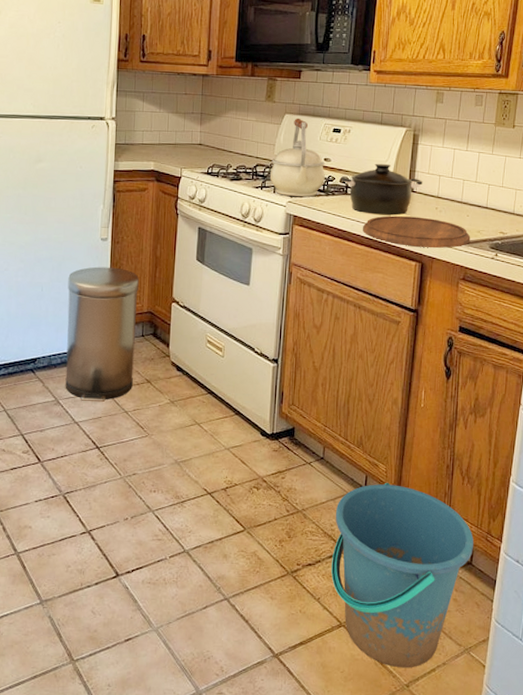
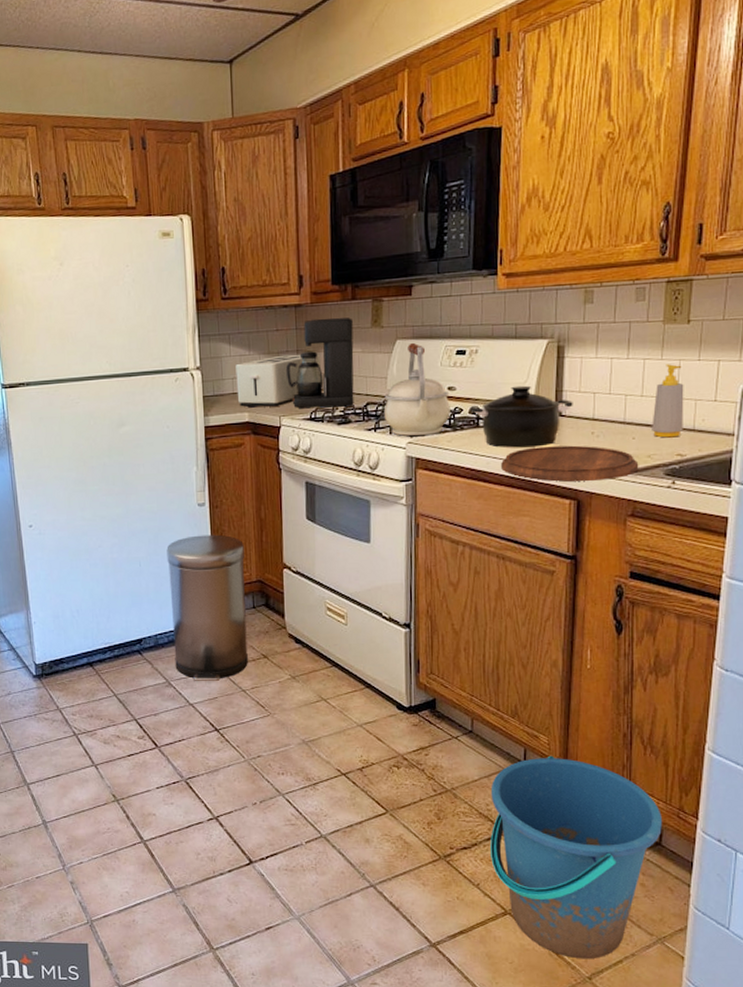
toaster: none [145,115,221,159] -> present [235,354,322,407]
coffee maker: none [190,88,250,166] -> present [286,317,354,409]
soap bottle: none [482,158,508,218] -> present [652,364,684,438]

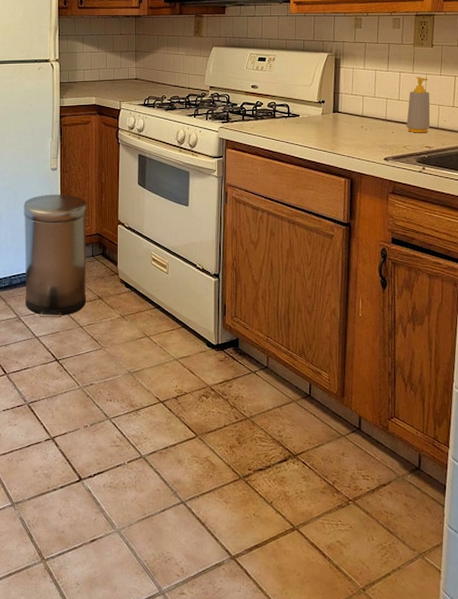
toaster: present [235,354,322,407] -> none [87,53,154,93]
coffee maker: present [286,317,354,409] -> none [127,27,180,96]
kettle: present [383,342,450,437] -> none [201,49,253,123]
saucepan: present [470,385,573,448] -> none [268,87,347,136]
bucket: present [490,755,662,959] -> none [282,389,421,572]
cutting board: present [501,445,639,482] -> none [292,135,397,165]

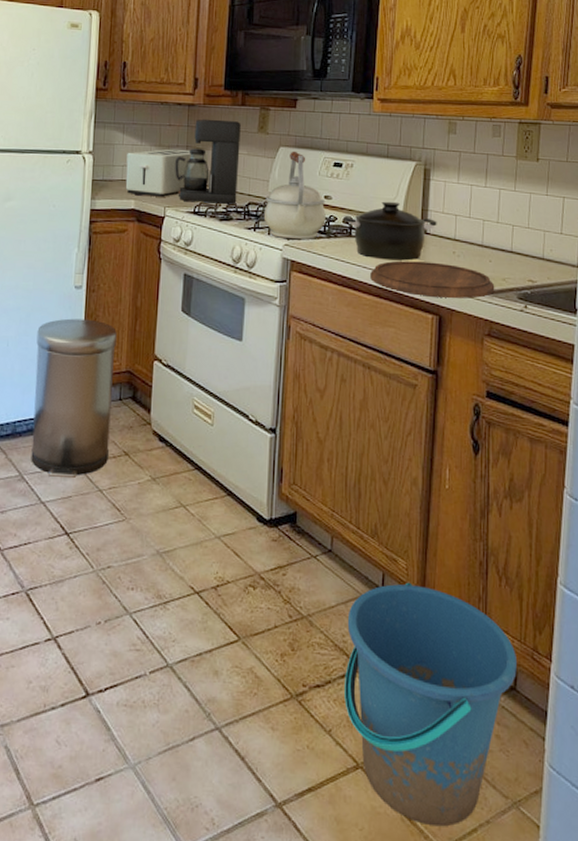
toaster: none [87,53,154,93] -> present [125,149,209,197]
coffee maker: none [127,27,180,96] -> present [175,119,241,204]
kettle: none [201,49,253,123] -> present [263,151,326,240]
saucepan: none [268,87,347,136] -> present [344,201,437,261]
bucket: none [282,389,421,572] -> present [344,582,517,827]
cutting board: none [292,135,397,165] -> present [370,260,495,299]
soap bottle: present [406,77,431,133] -> none [506,196,535,264]

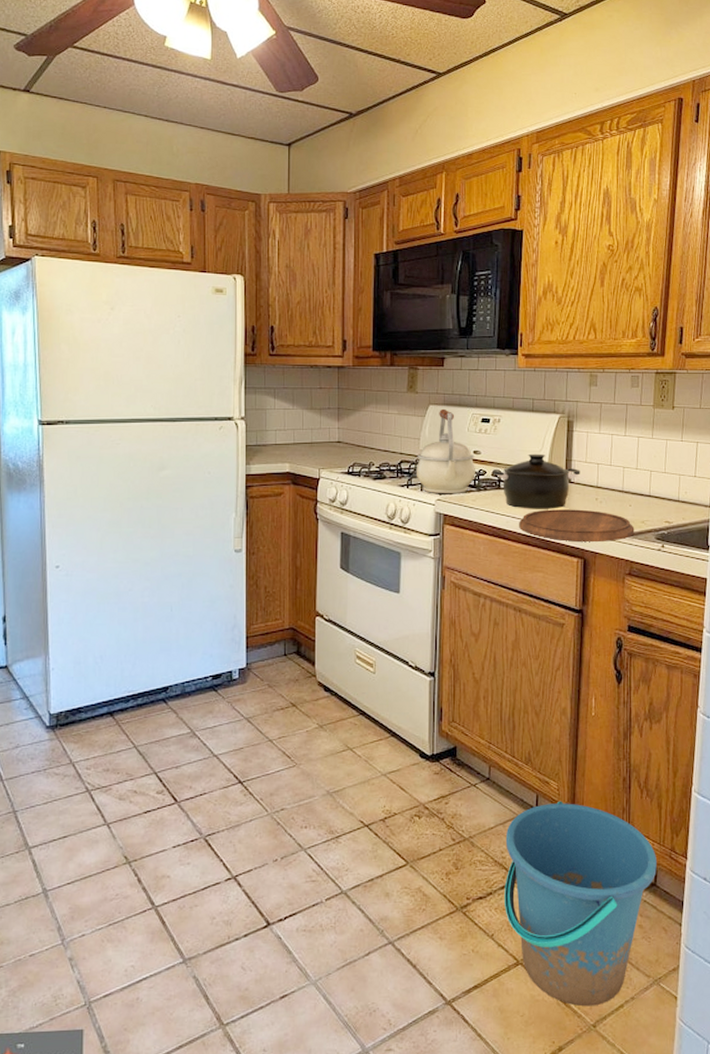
pedal bin: present [31,318,117,479] -> none [200,581,278,732]
toaster: present [125,149,209,197] -> none [279,411,360,459]
coffee maker: present [175,119,241,204] -> none [327,380,390,463]

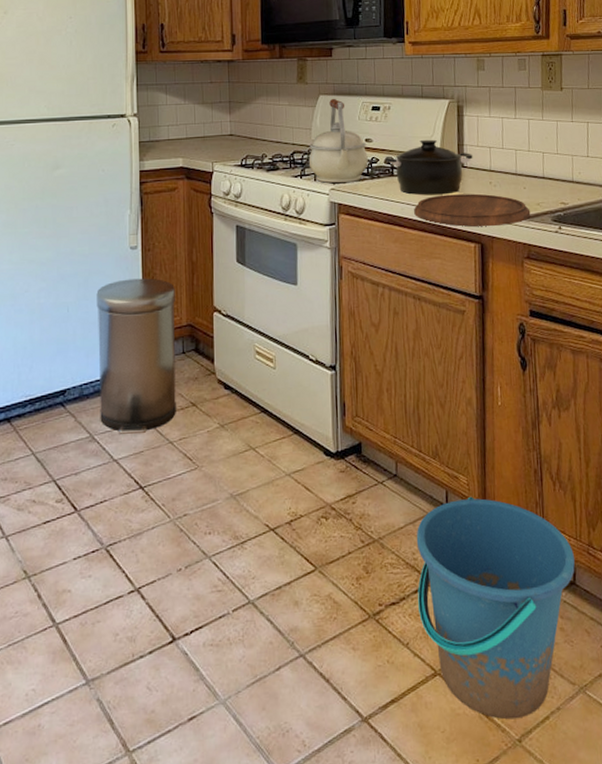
pedal bin: none [200,581,278,732] -> present [96,278,176,435]

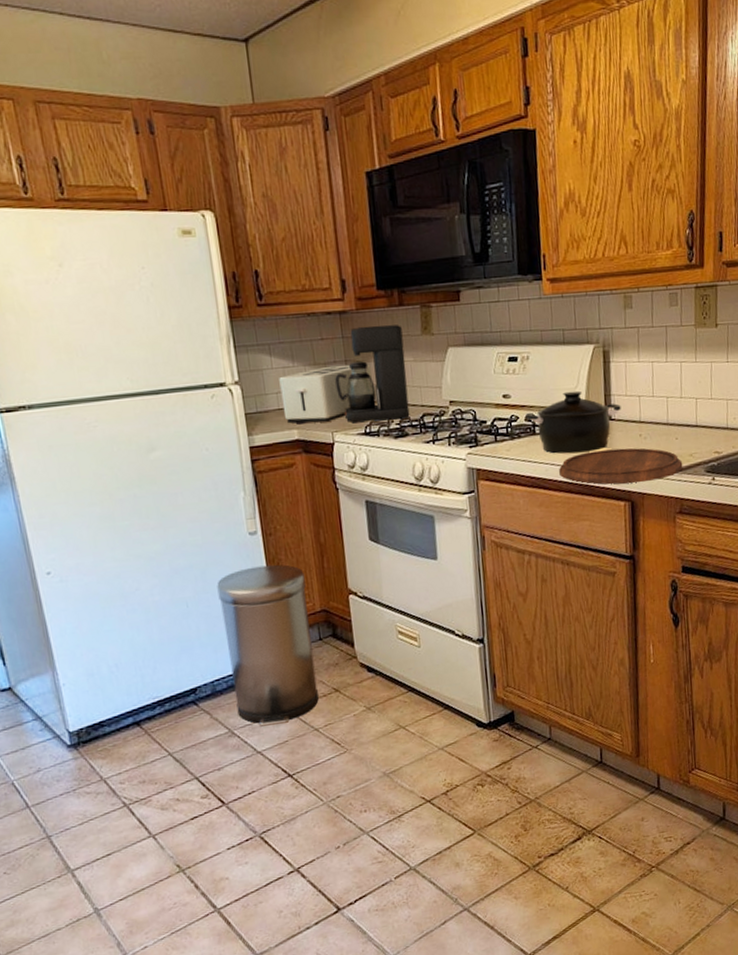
toaster: none [171,105,252,153] -> present [279,364,373,424]
coffee maker: none [219,73,282,156] -> present [335,325,410,423]
kettle: present [308,98,368,184] -> none [440,350,507,448]
bucket: present [416,496,575,720] -> none [572,751,725,941]

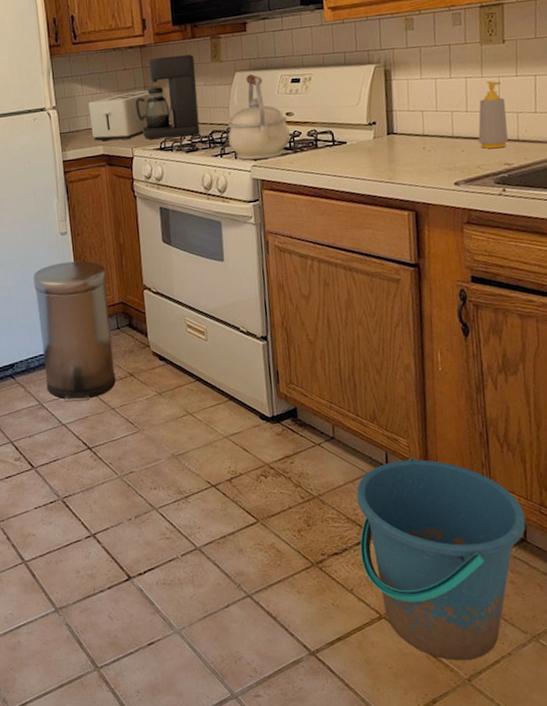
kettle: none [440,350,507,448] -> present [228,74,290,161]
saucepan: present [525,390,621,454] -> none [308,107,404,166]
cutting board: present [559,447,683,485] -> none [341,160,470,195]
bucket: none [572,751,725,941] -> present [356,457,526,661]
soap bottle: none [691,366,718,437] -> present [478,81,508,149]

